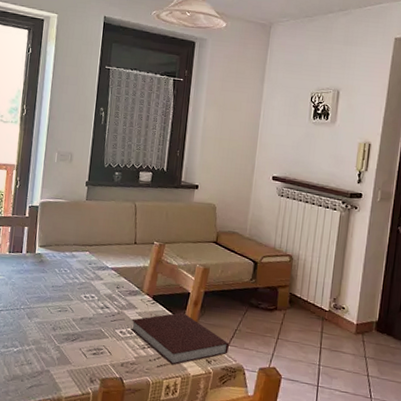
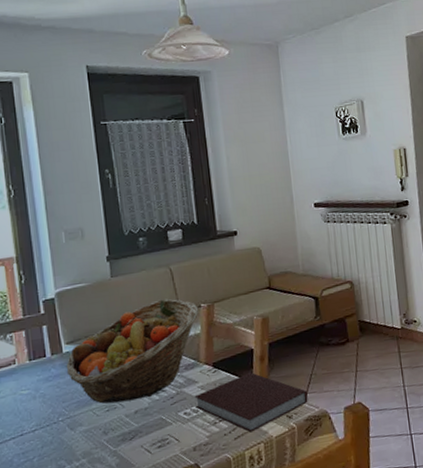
fruit basket: none [35,229,152,309] -> present [66,298,199,404]

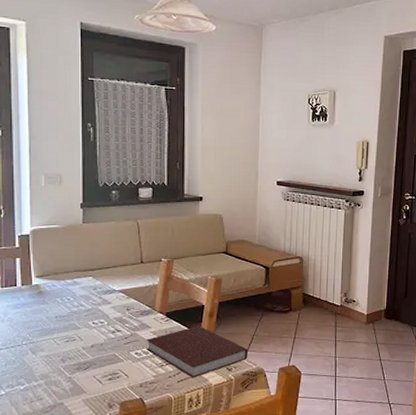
fruit basket: present [66,298,199,404] -> none [34,249,159,336]

